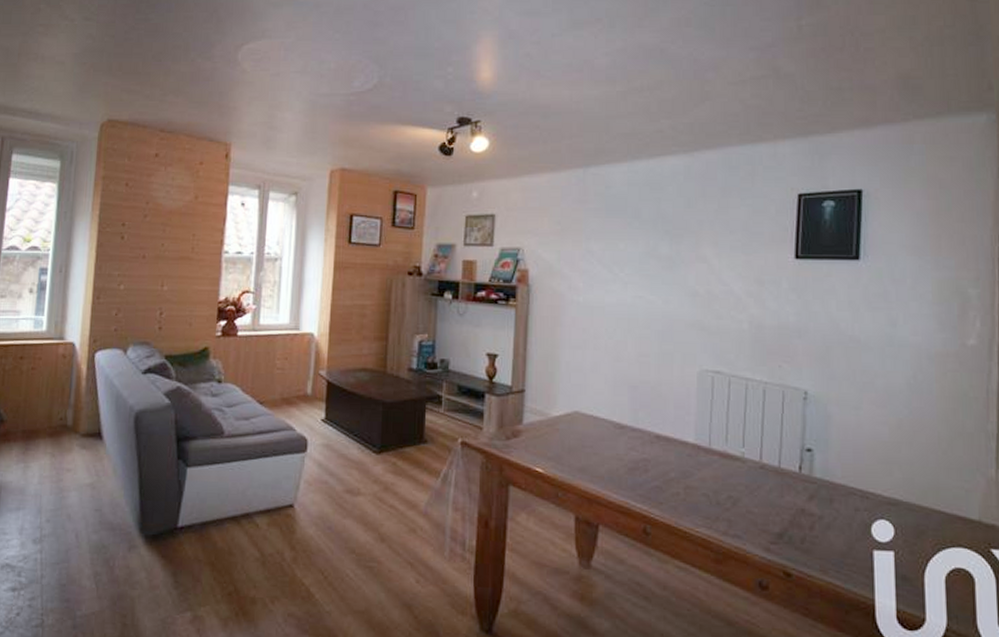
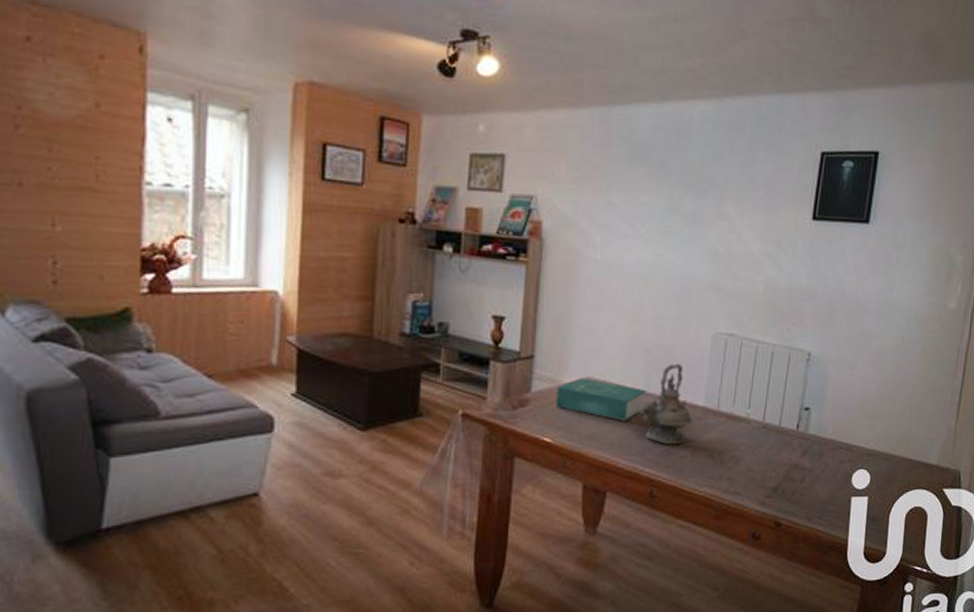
book: none [546,412,635,455] -> present [556,378,647,421]
teapot: none [628,399,683,481] -> present [639,363,692,444]

